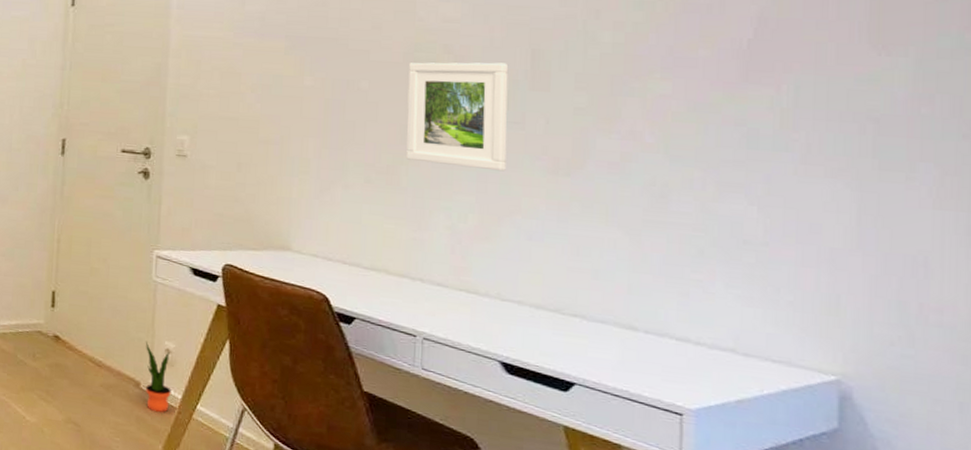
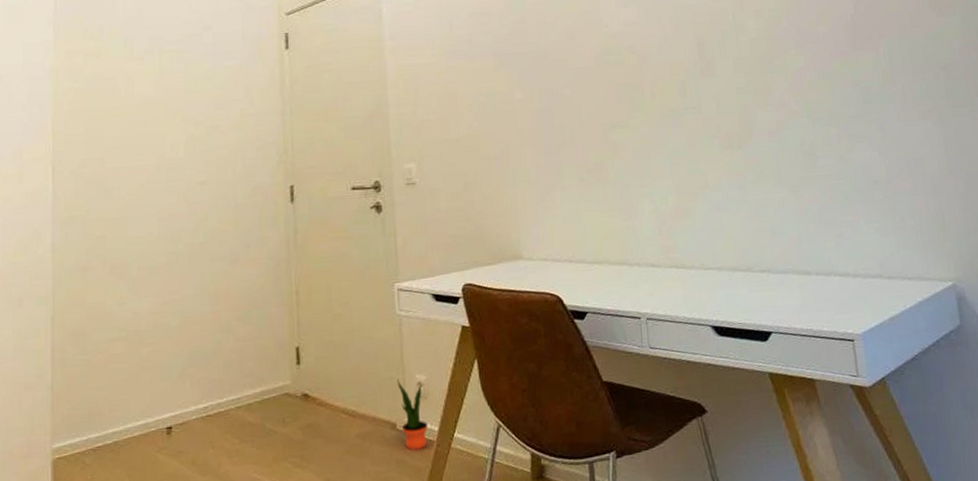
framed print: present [406,62,509,172] -> none [602,56,692,155]

